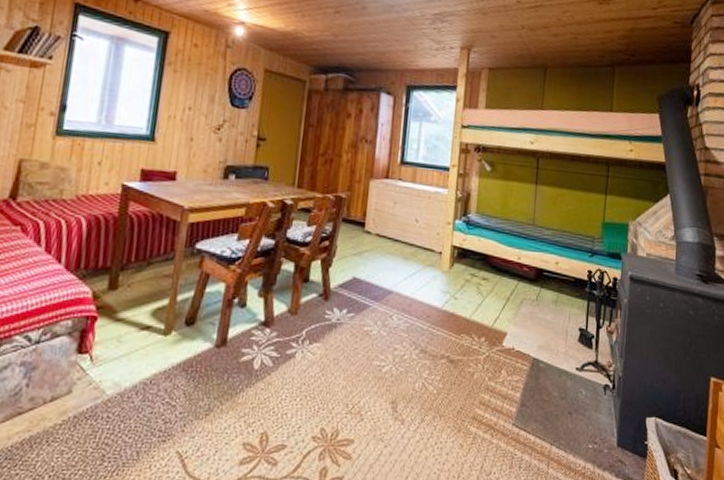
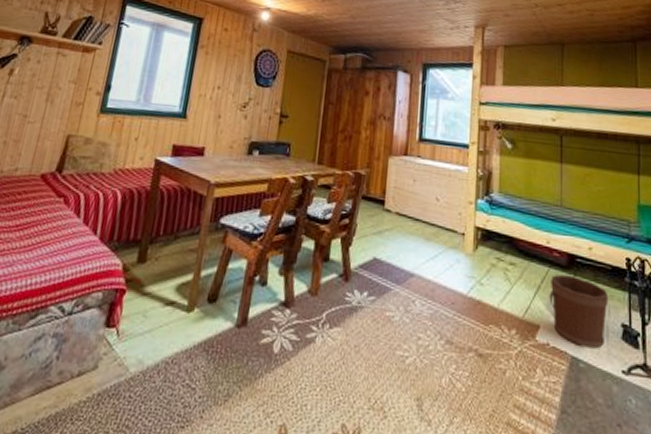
wooden bucket: none [517,287,570,351] -> present [549,274,609,349]

